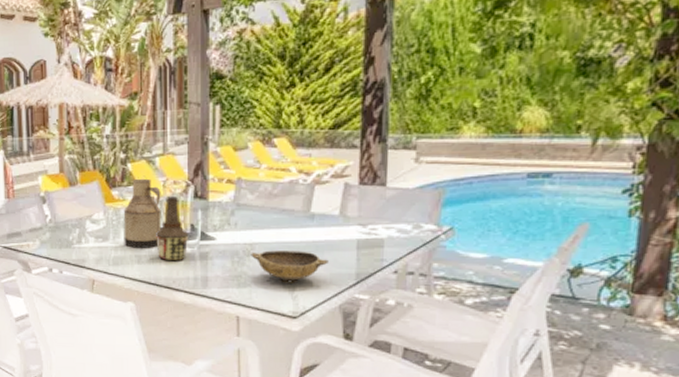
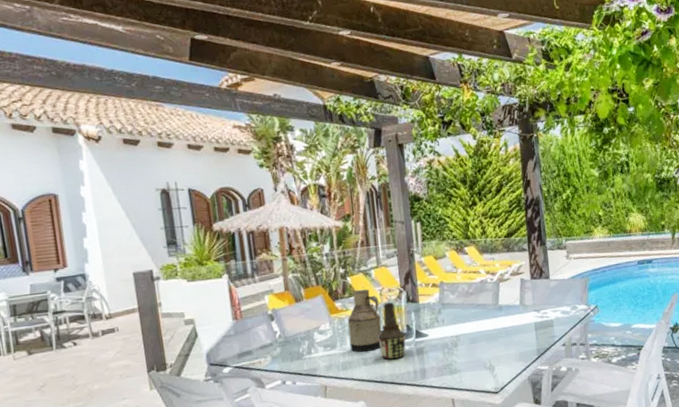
bowl: present [251,250,329,283] -> none [457,336,516,365]

